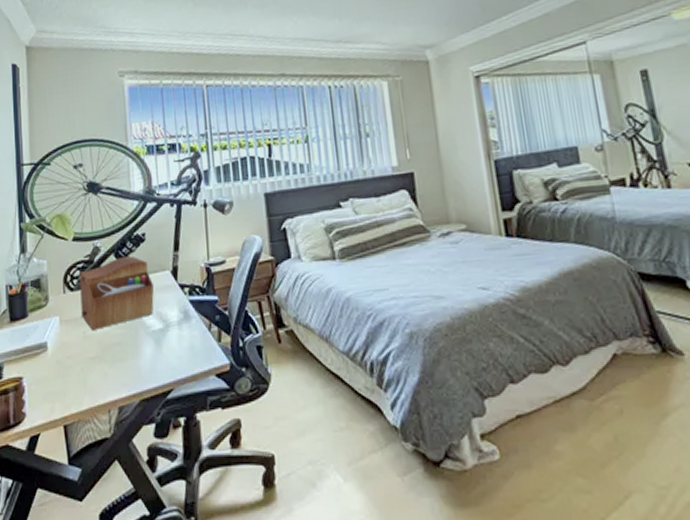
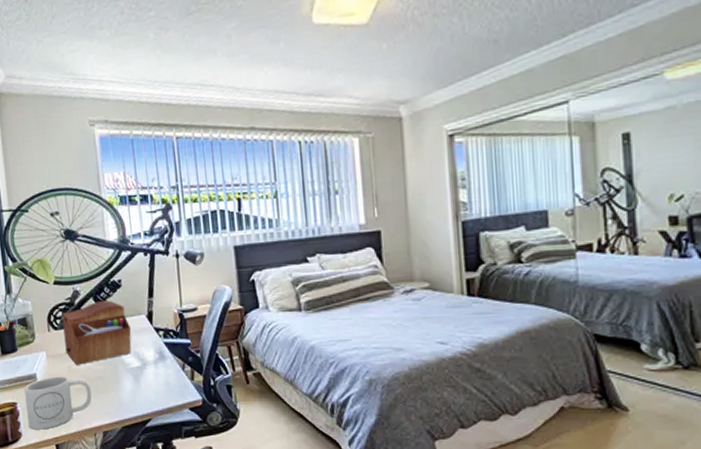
mug: none [32,343,108,409] -> present [24,376,92,430]

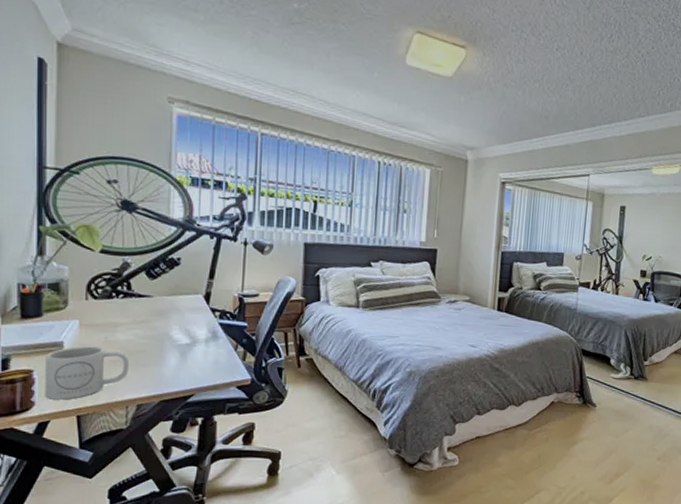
sewing box: present [62,300,132,365] -> none [104,275,185,337]

